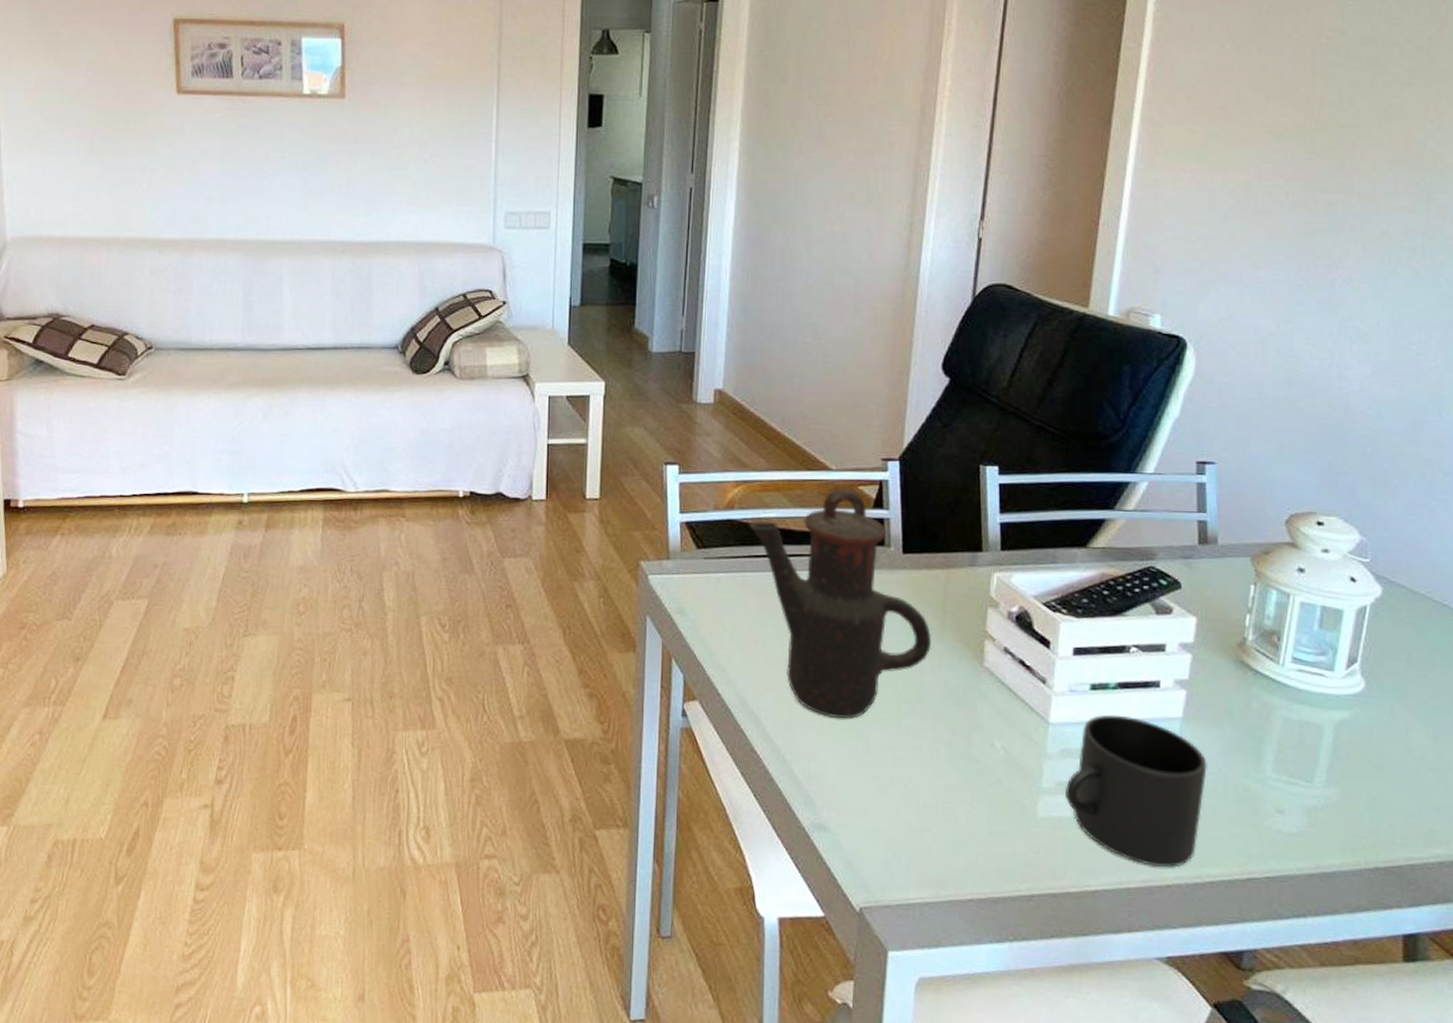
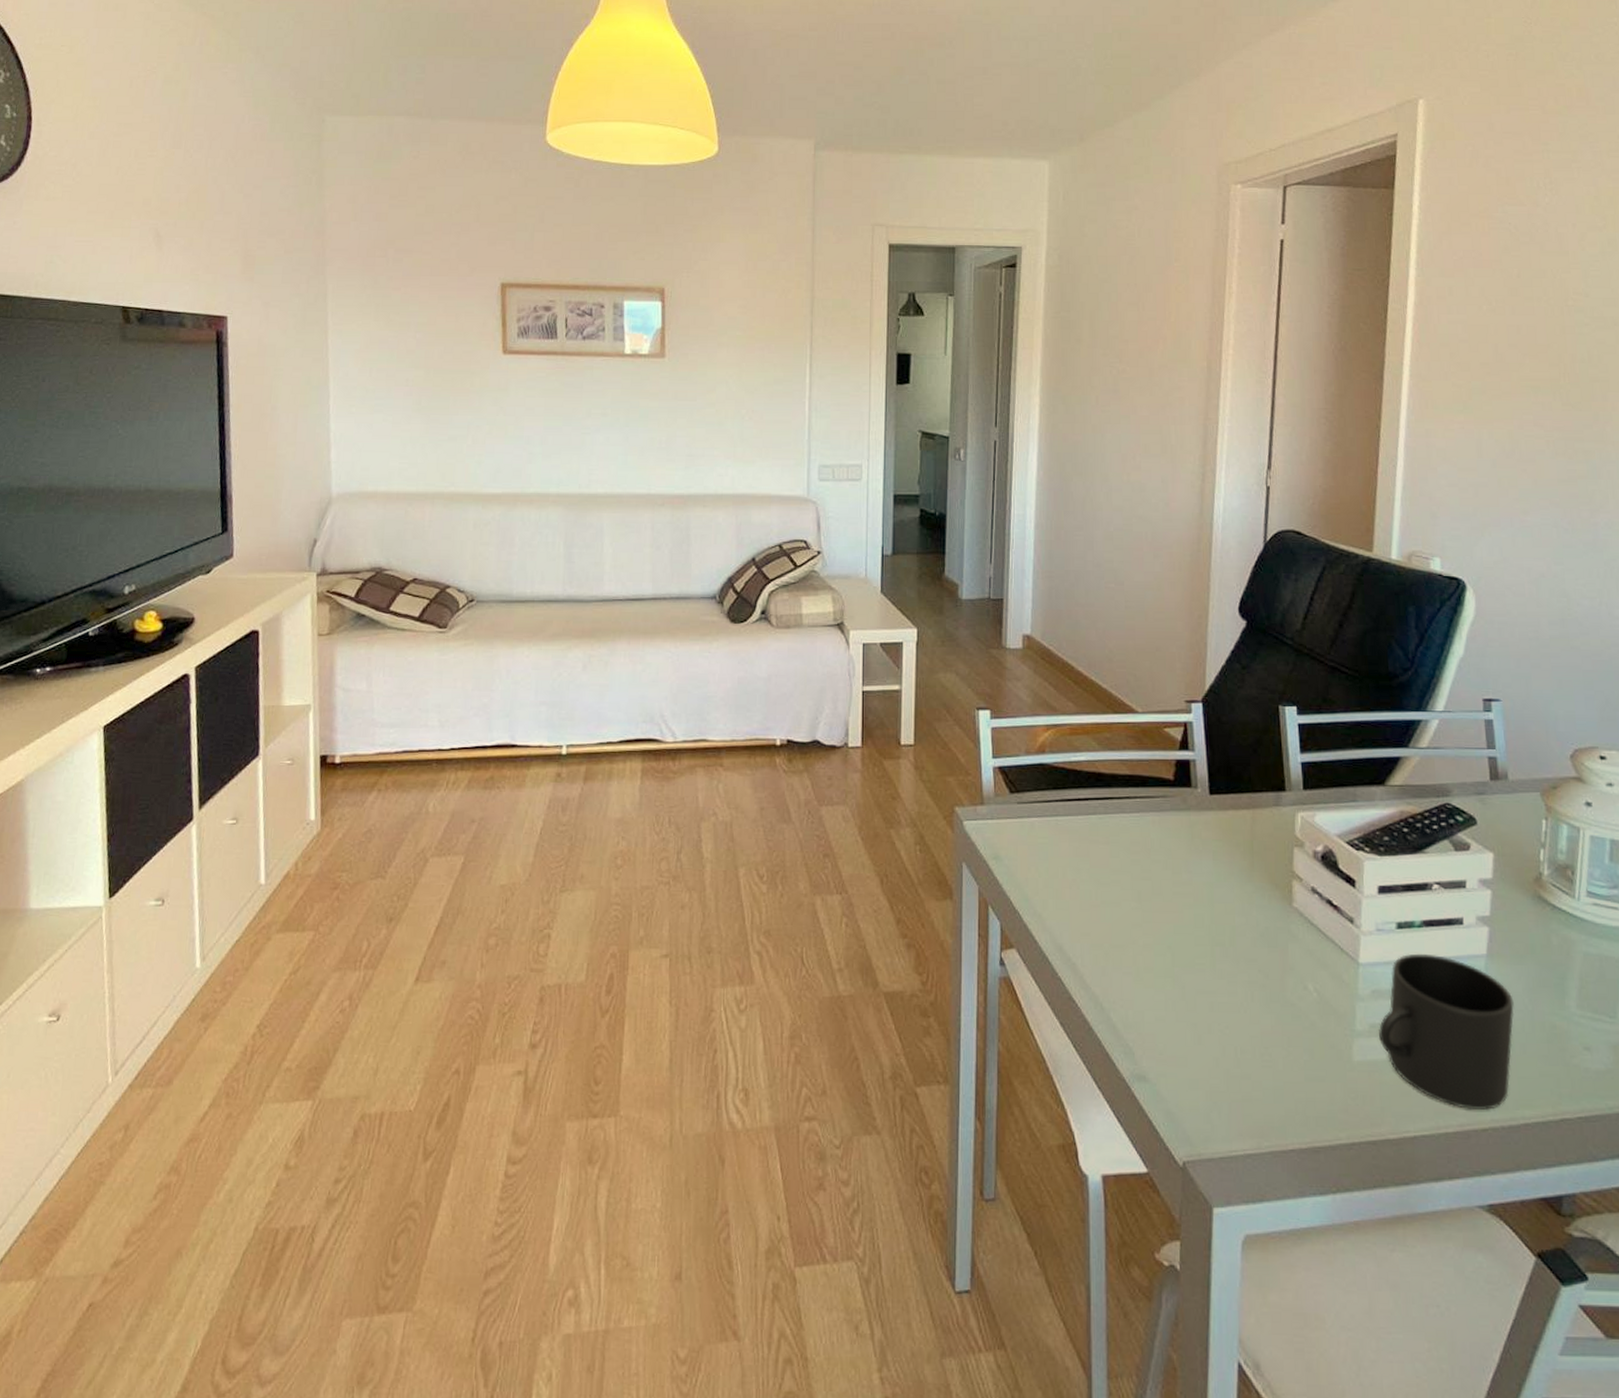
teapot: present [749,487,931,720] -> none [1060,729,1241,965]

